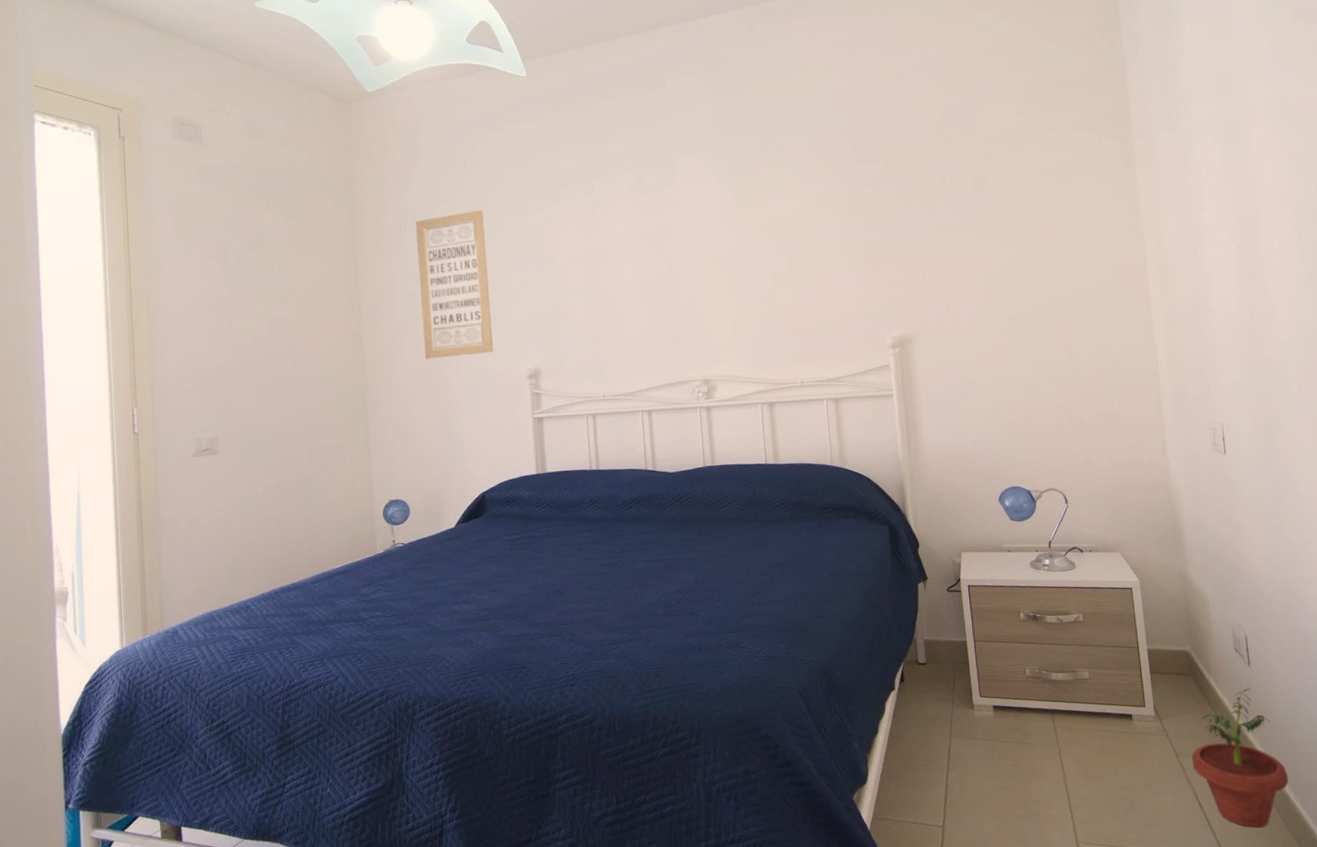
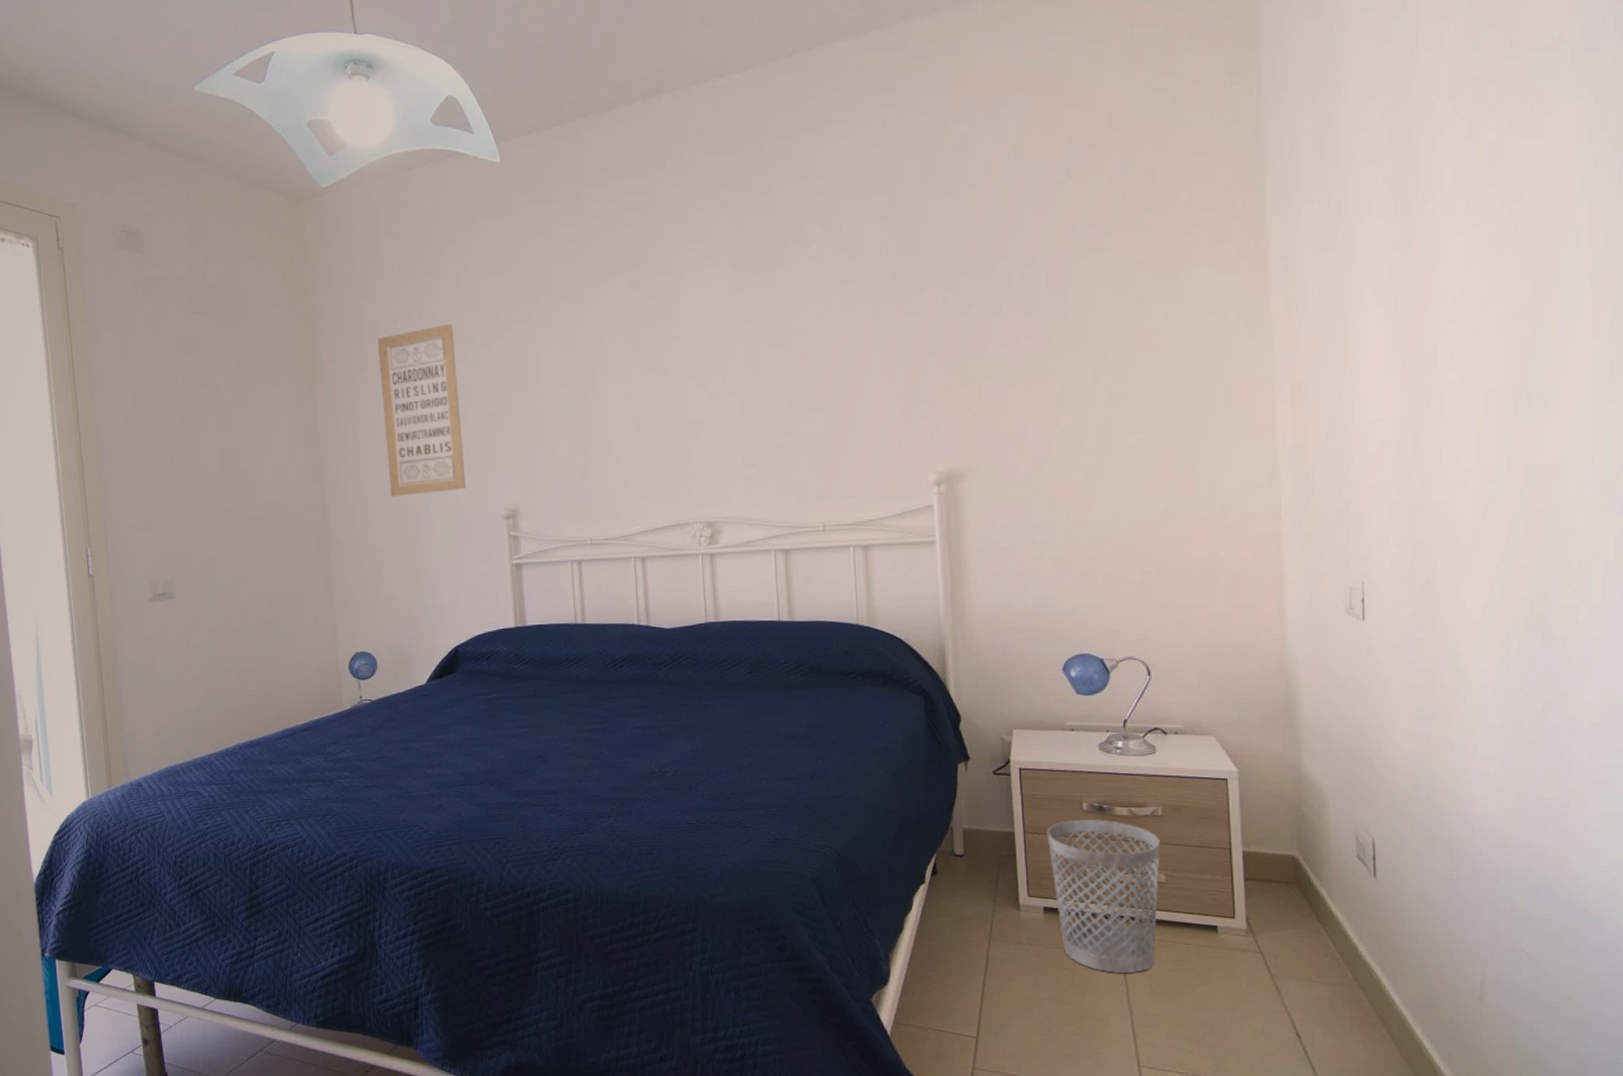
wastebasket: none [992,626,1085,761] -> present [1046,818,1160,974]
potted plant: present [1191,688,1288,828] -> none [1291,903,1415,1065]

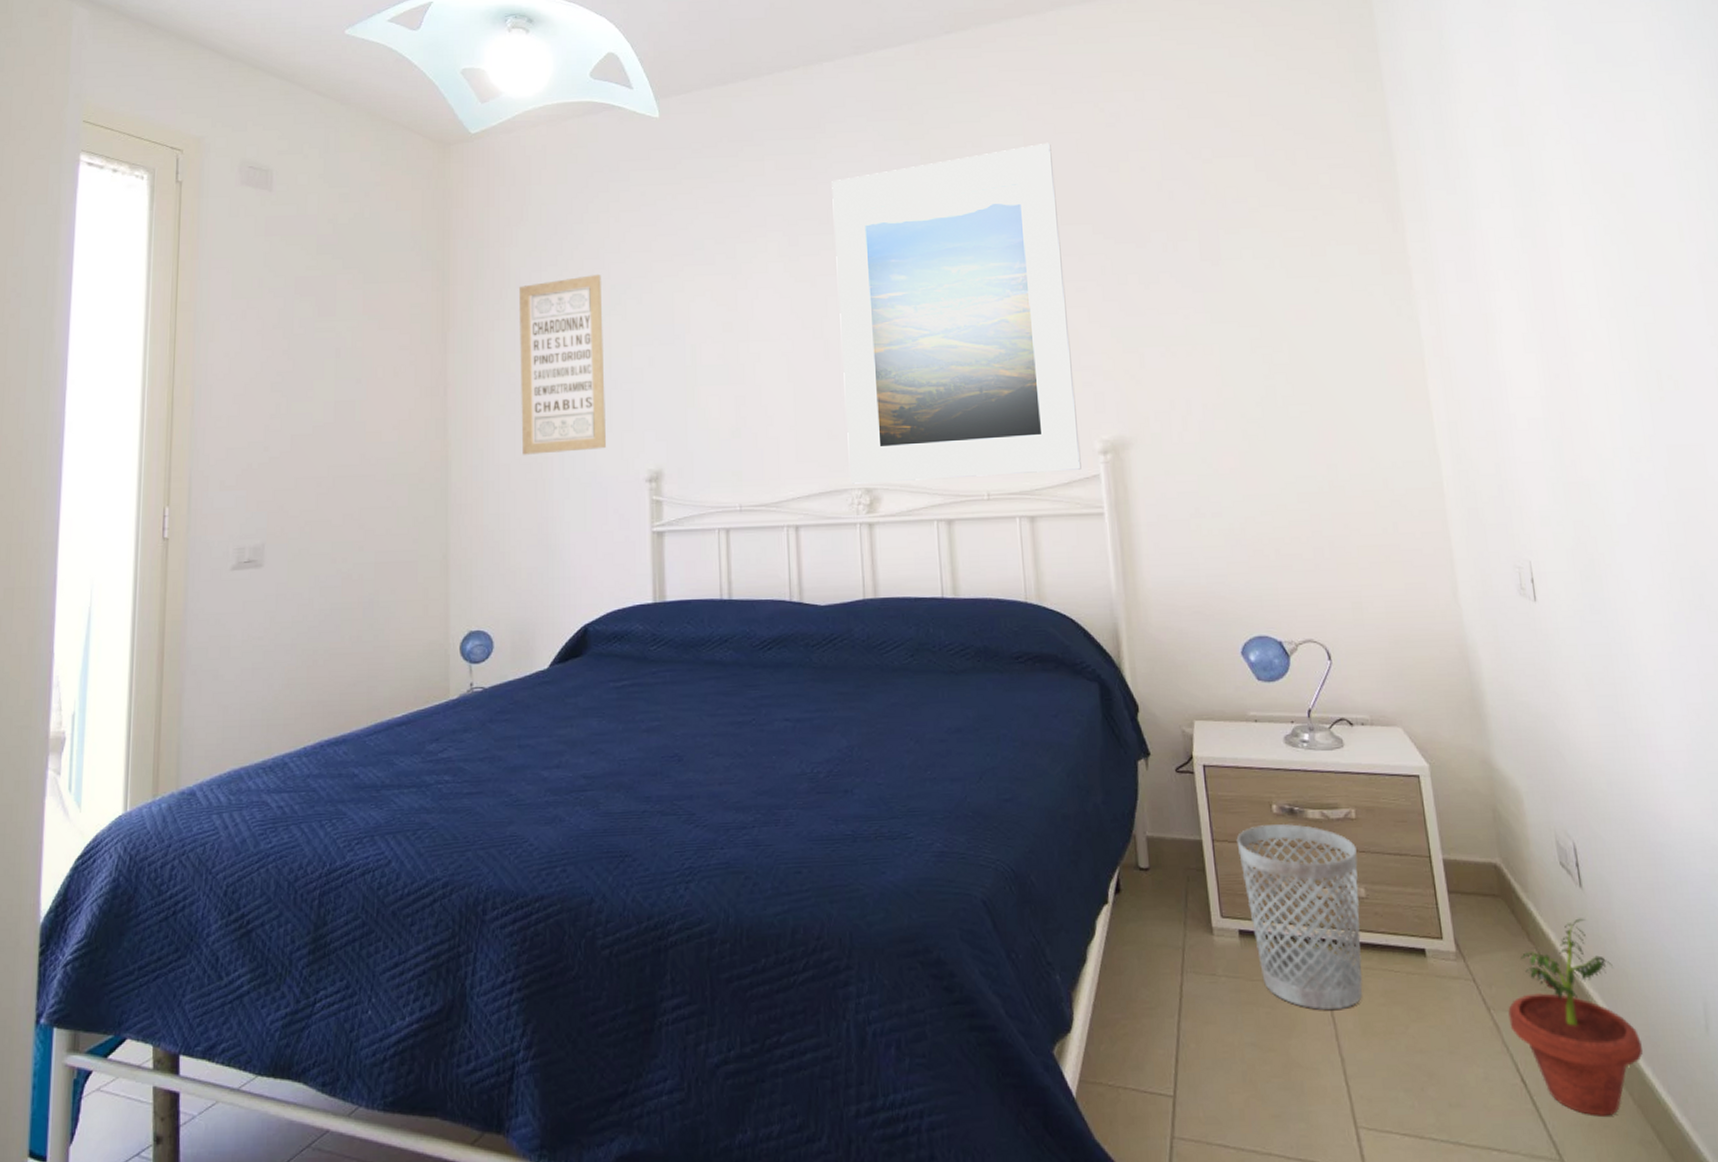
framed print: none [672,169,915,518] -> present [832,142,1081,484]
potted plant: none [1291,903,1415,1065] -> present [1508,918,1643,1116]

